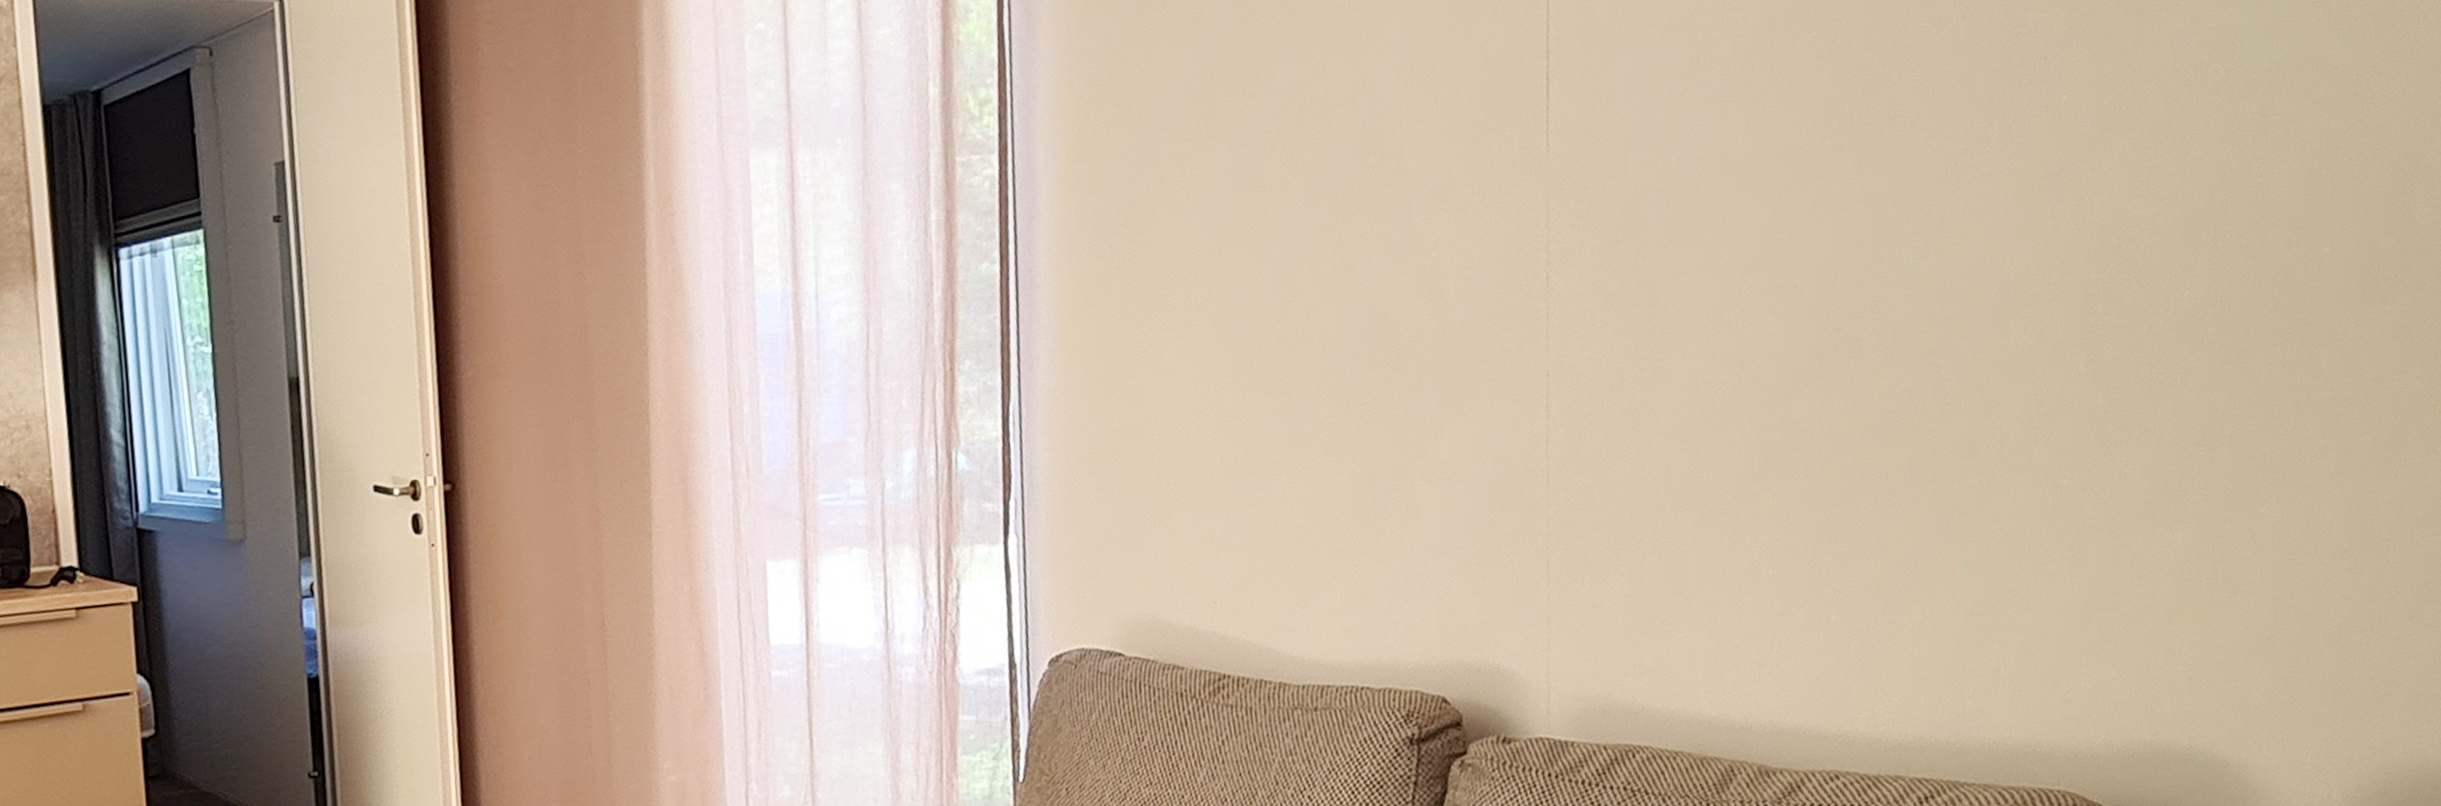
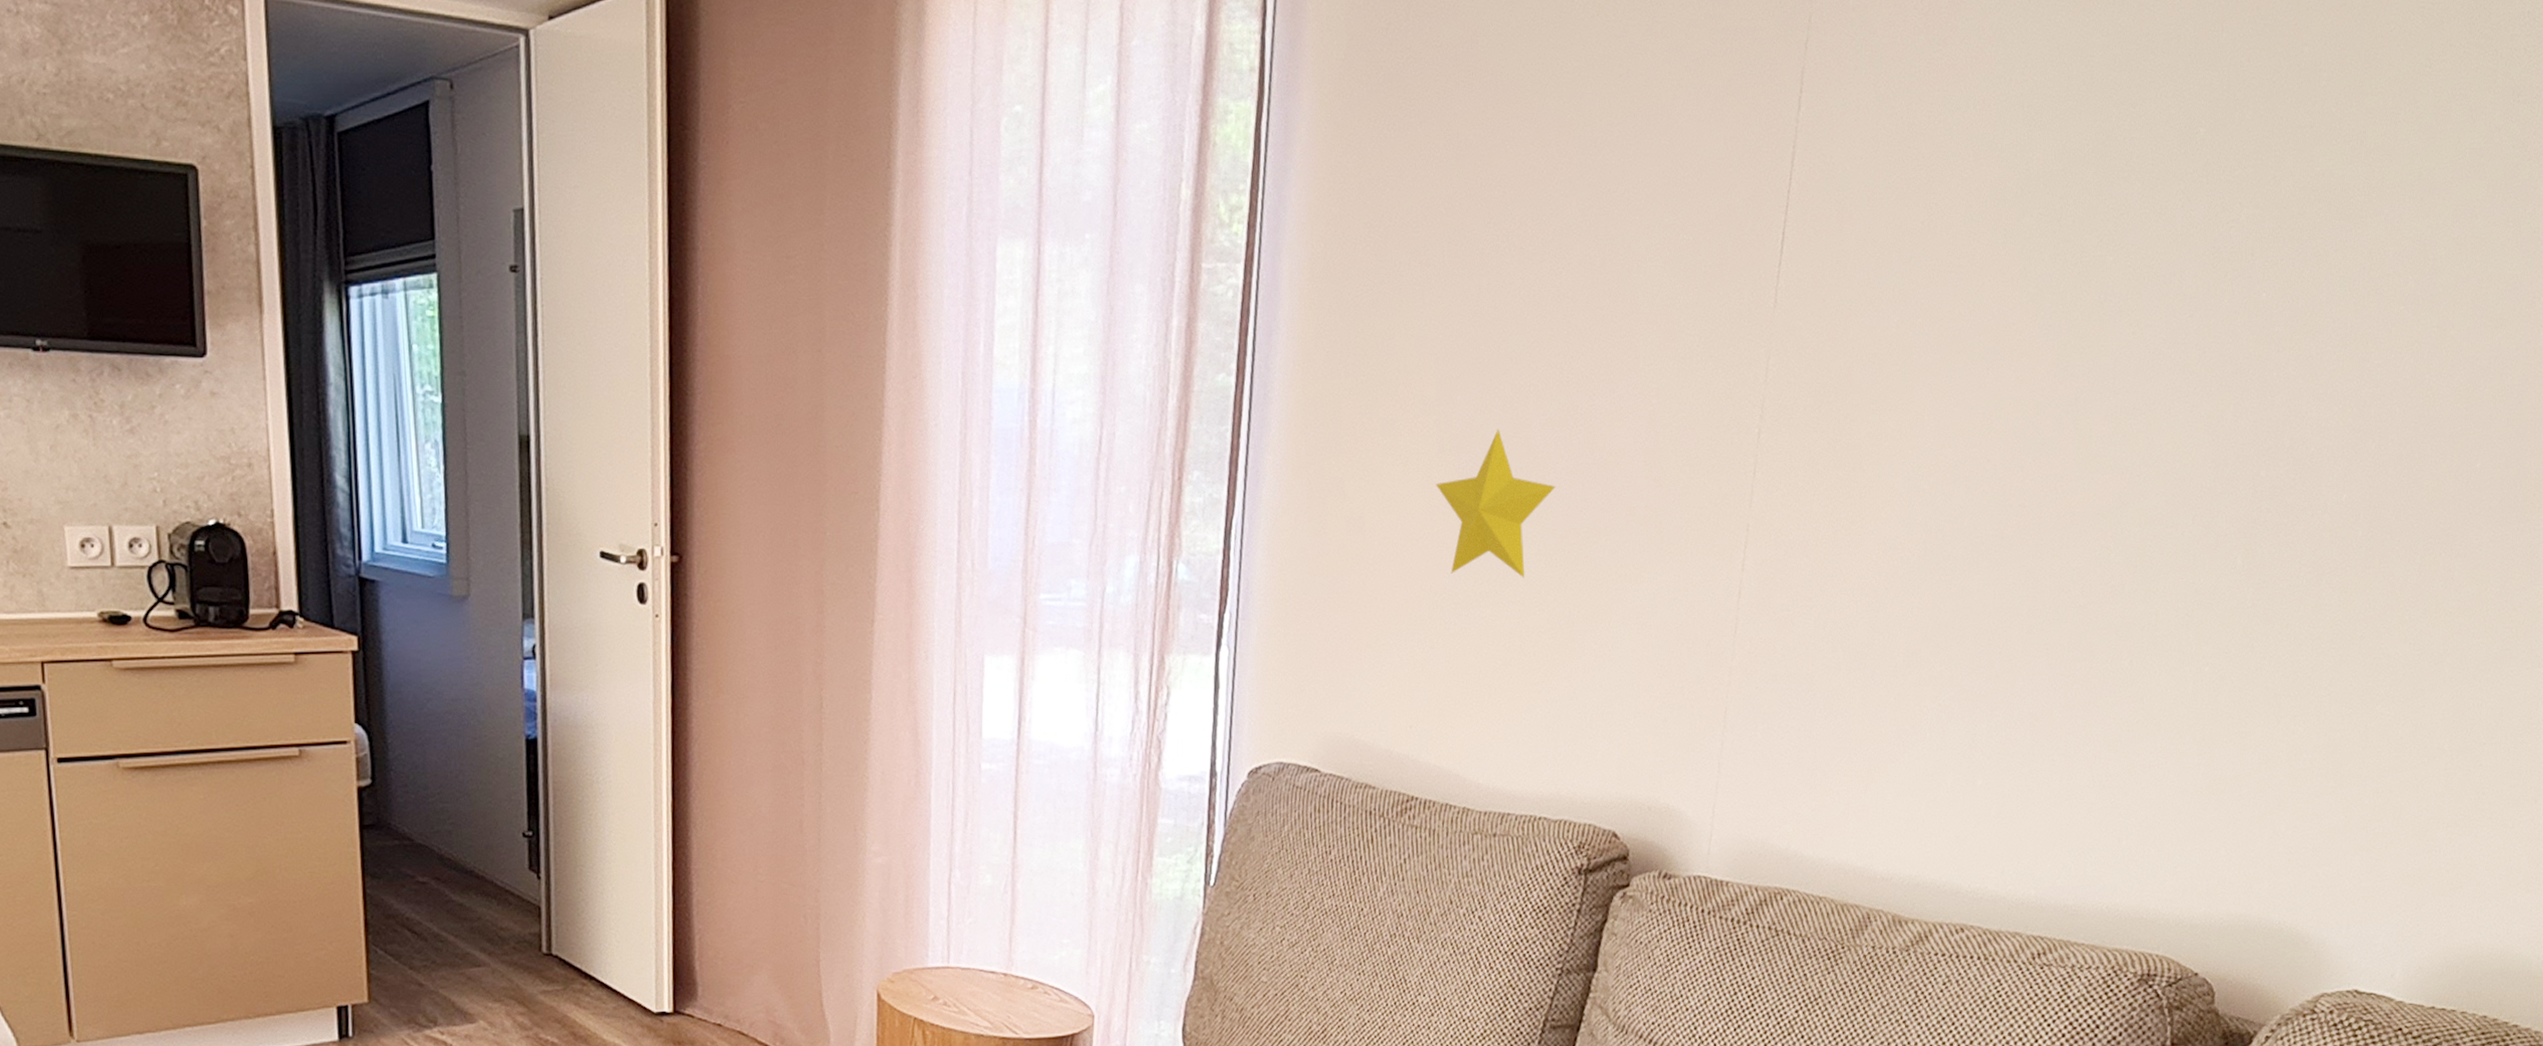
decorative star: none [1215,294,1341,443] -> present [1435,428,1556,578]

